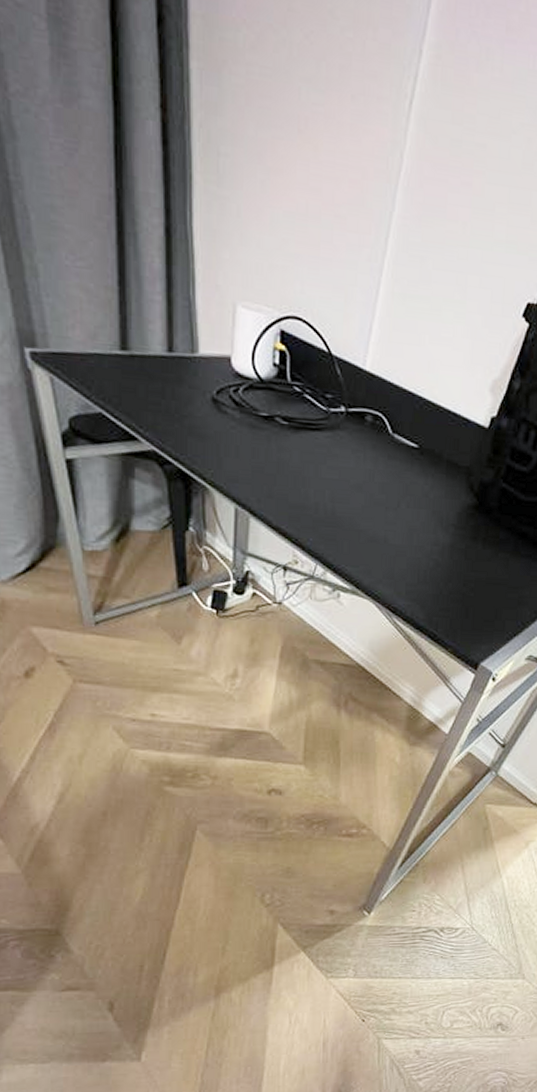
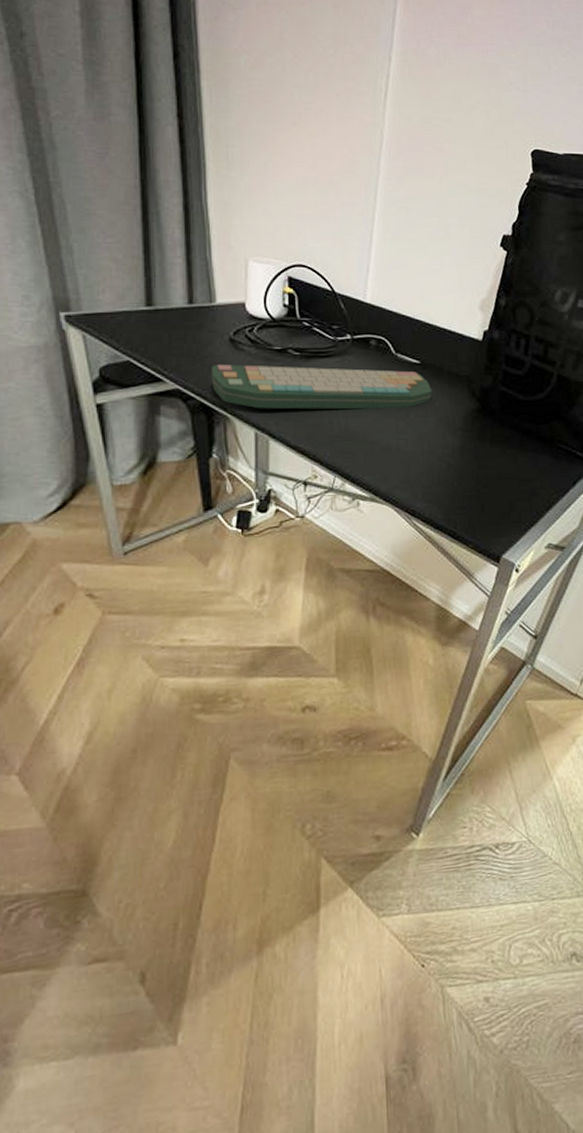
computer keyboard: none [191,427,428,497] -> present [211,365,432,410]

